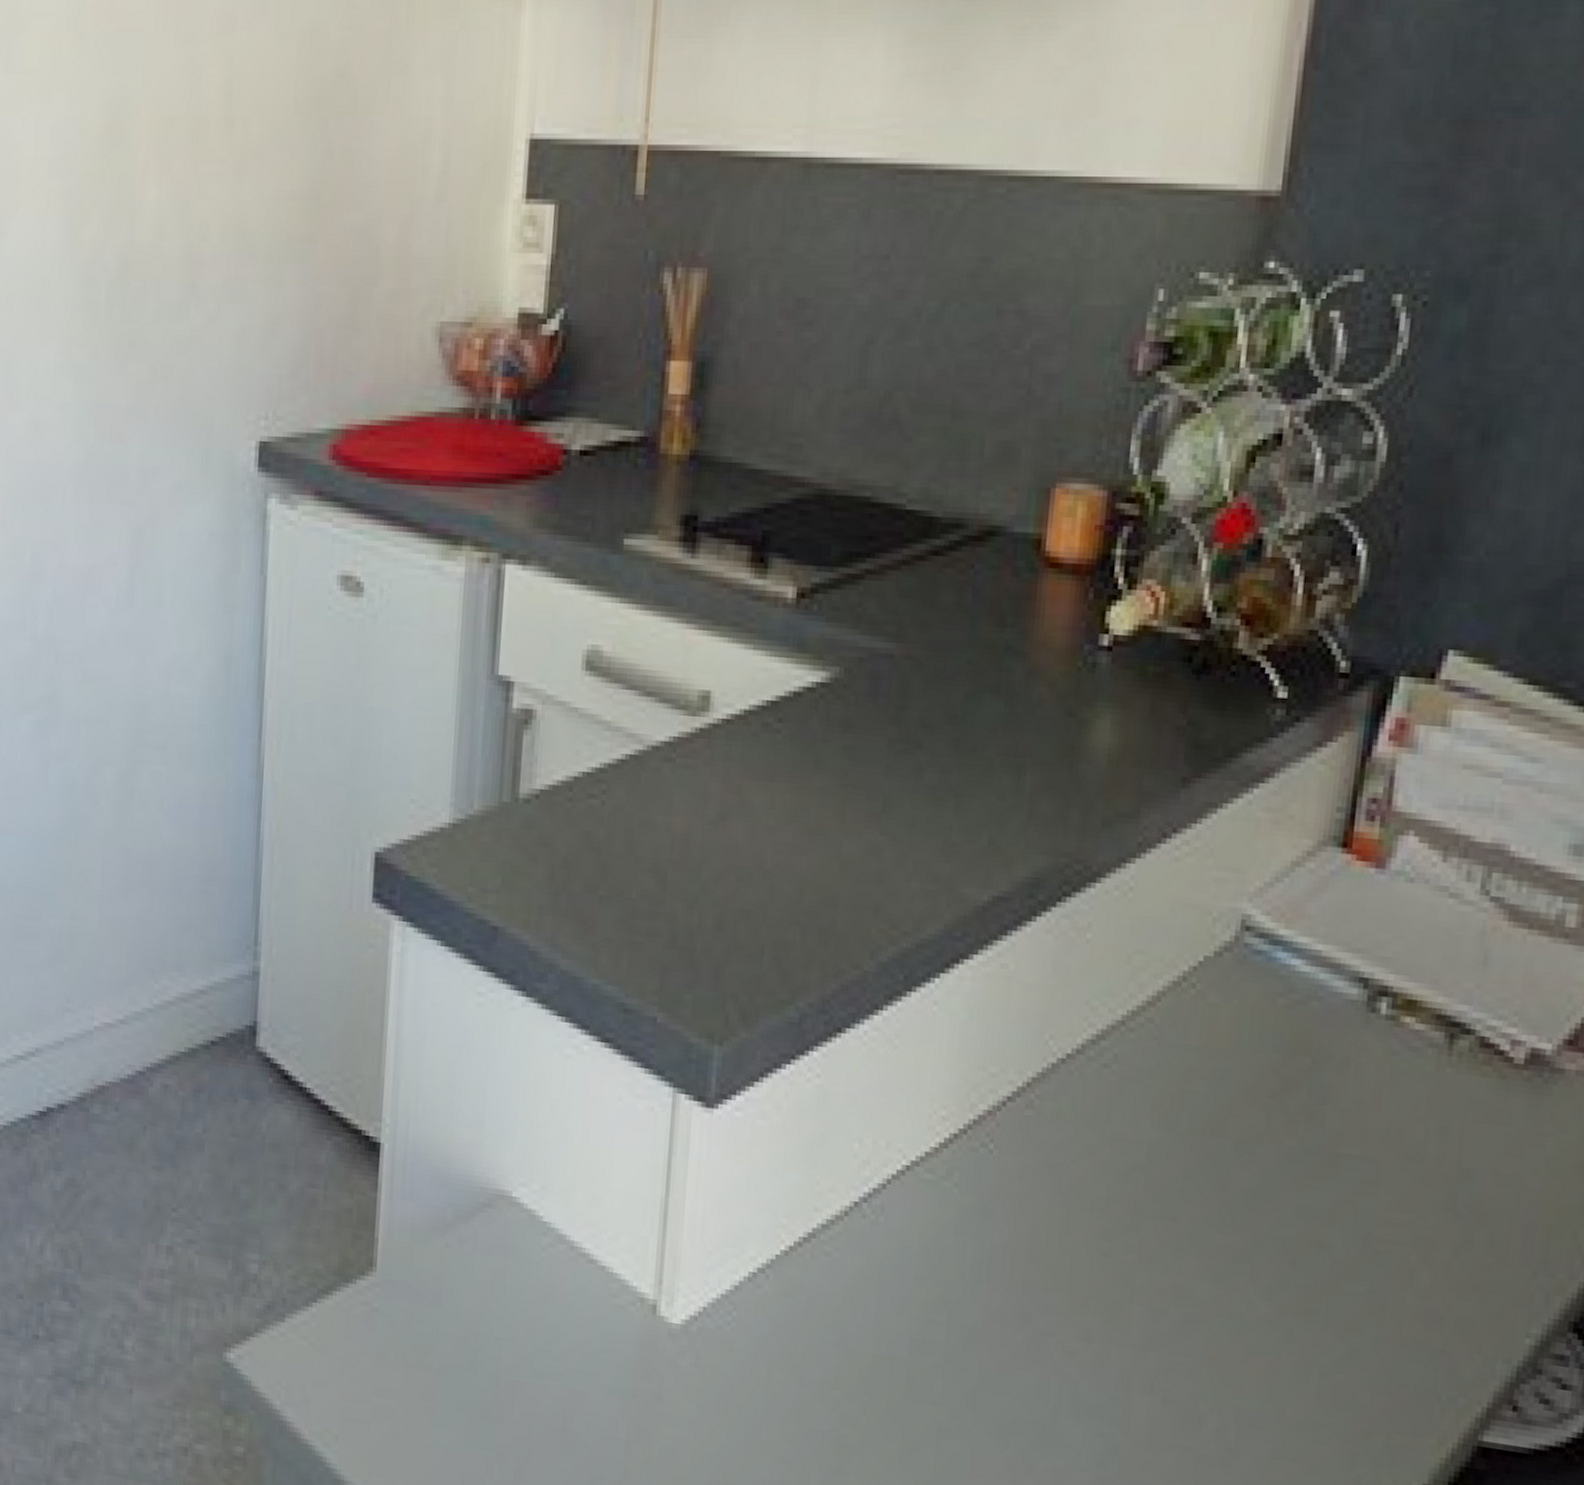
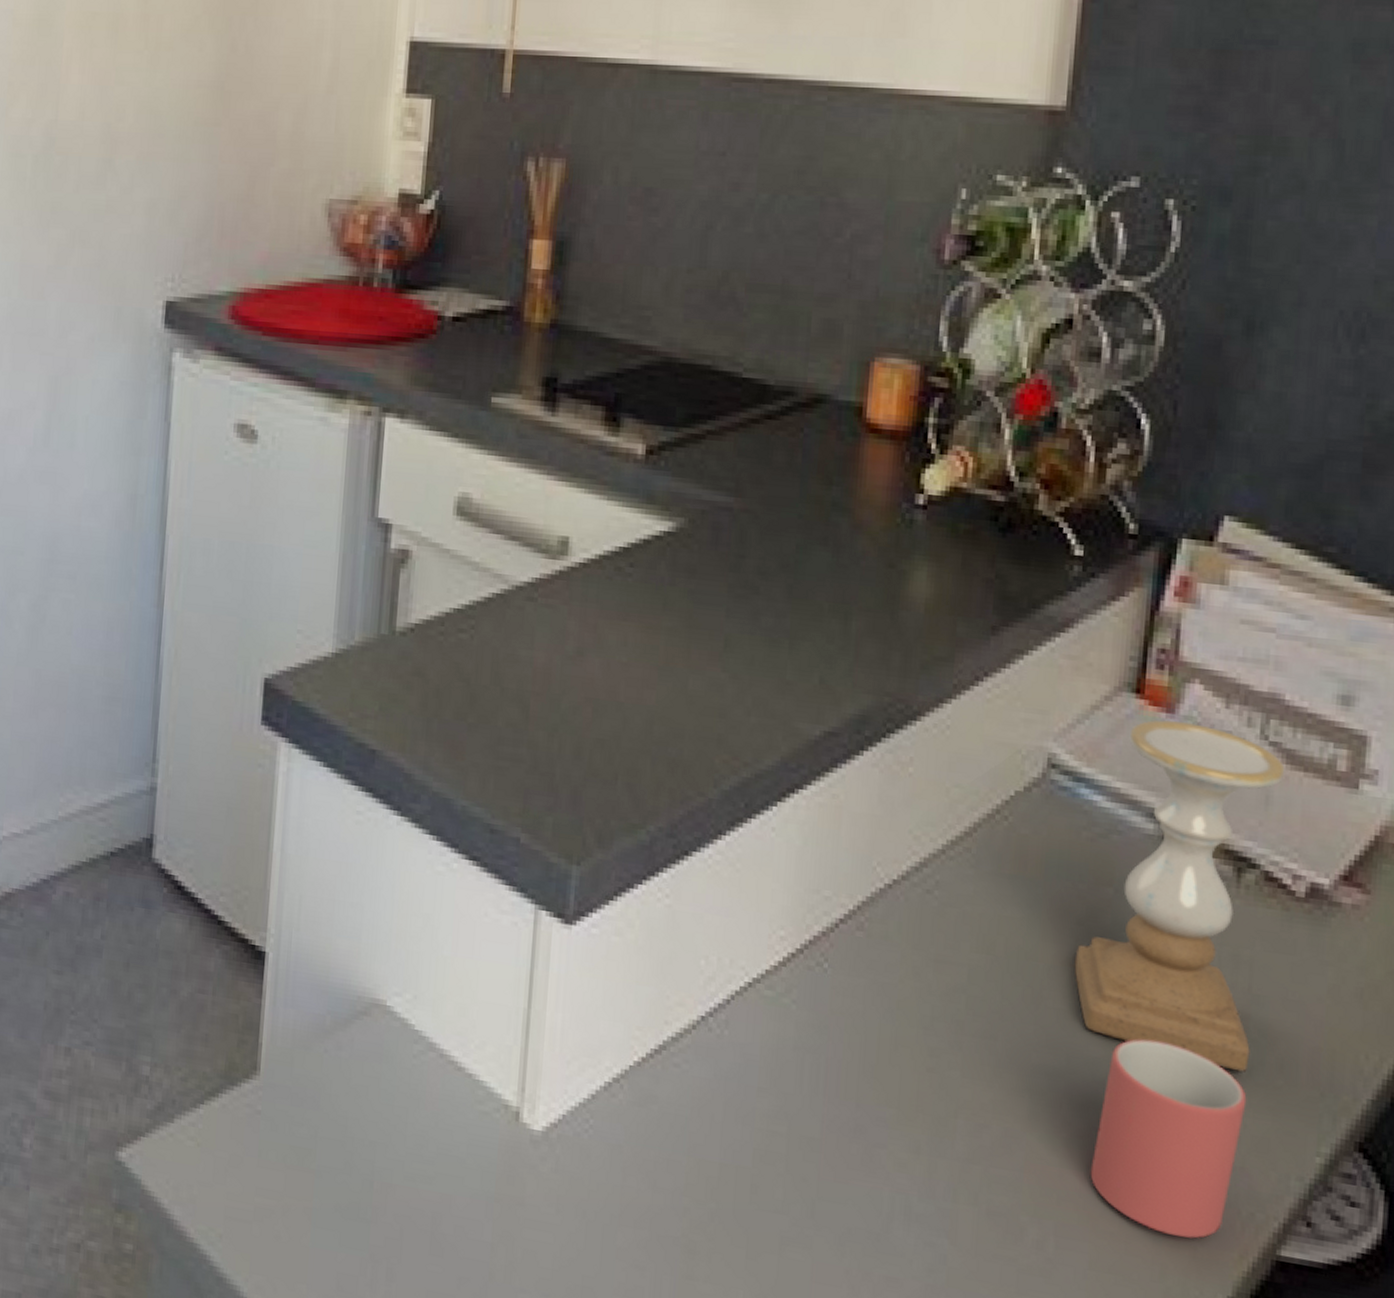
candle holder: none [1265,875,1507,1251] -> present [1074,719,1285,1073]
mug: none [1276,1217,1452,1425] -> present [1090,1039,1247,1239]

